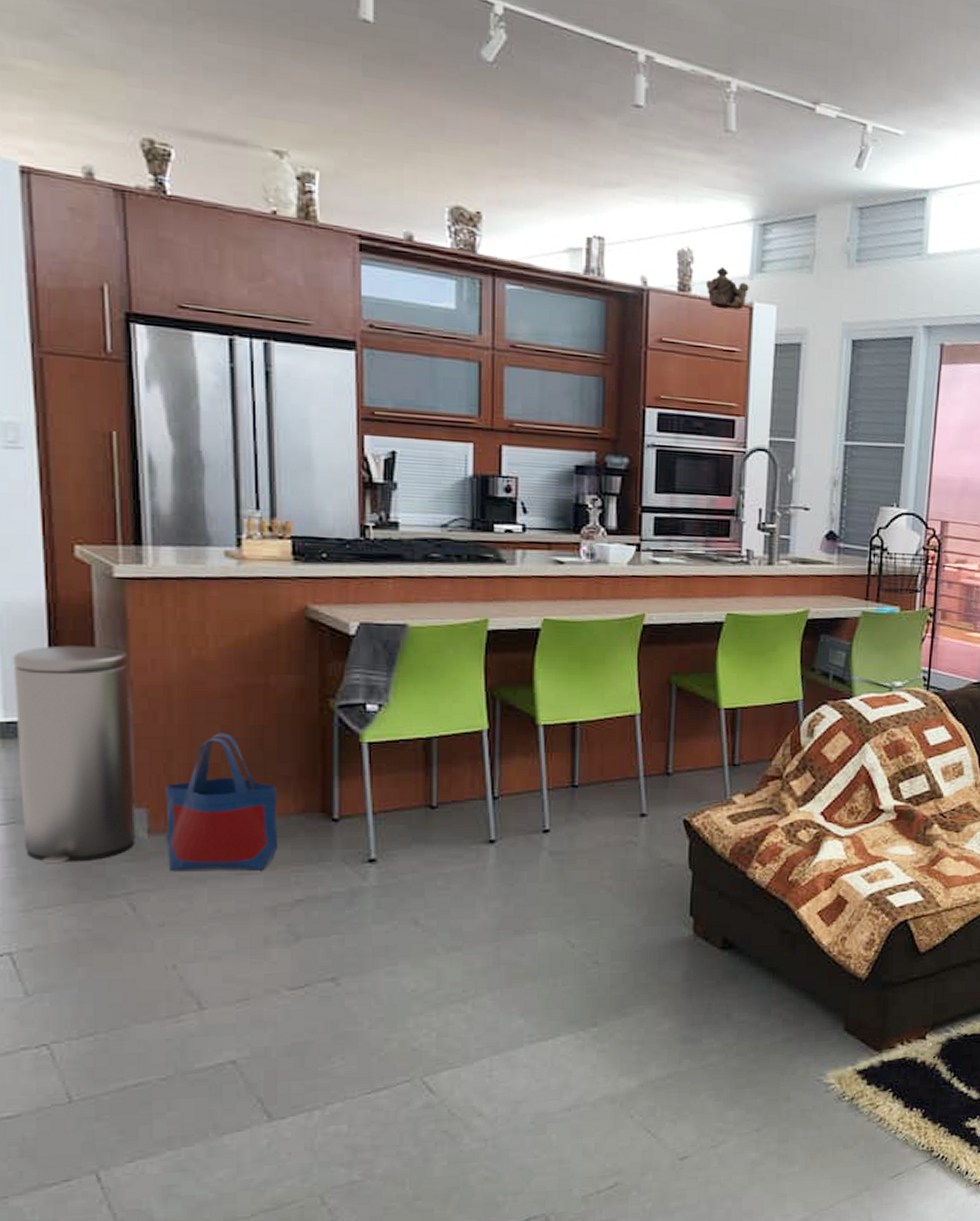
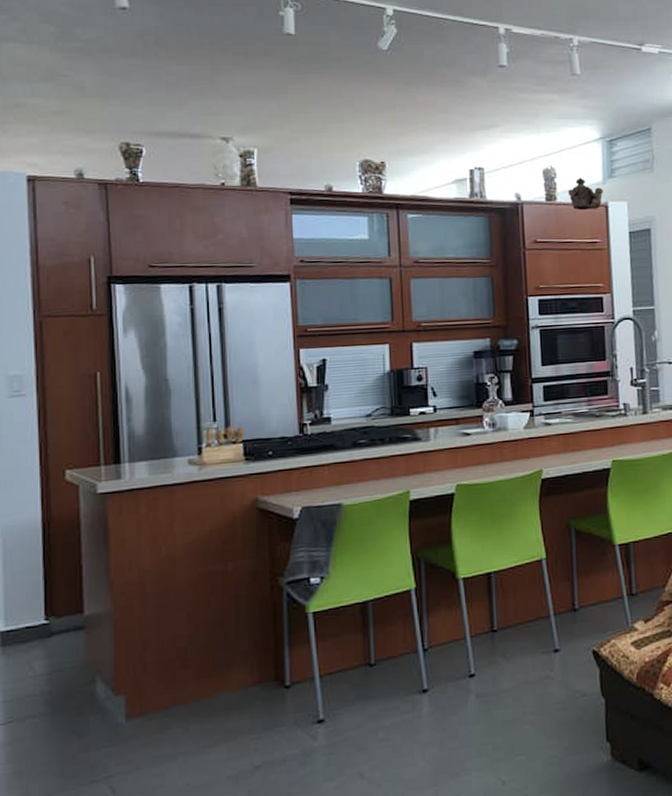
pedal bin: present [12,645,135,864] -> none [13,553,115,757]
tote bag: present [165,733,279,872] -> none [141,618,239,752]

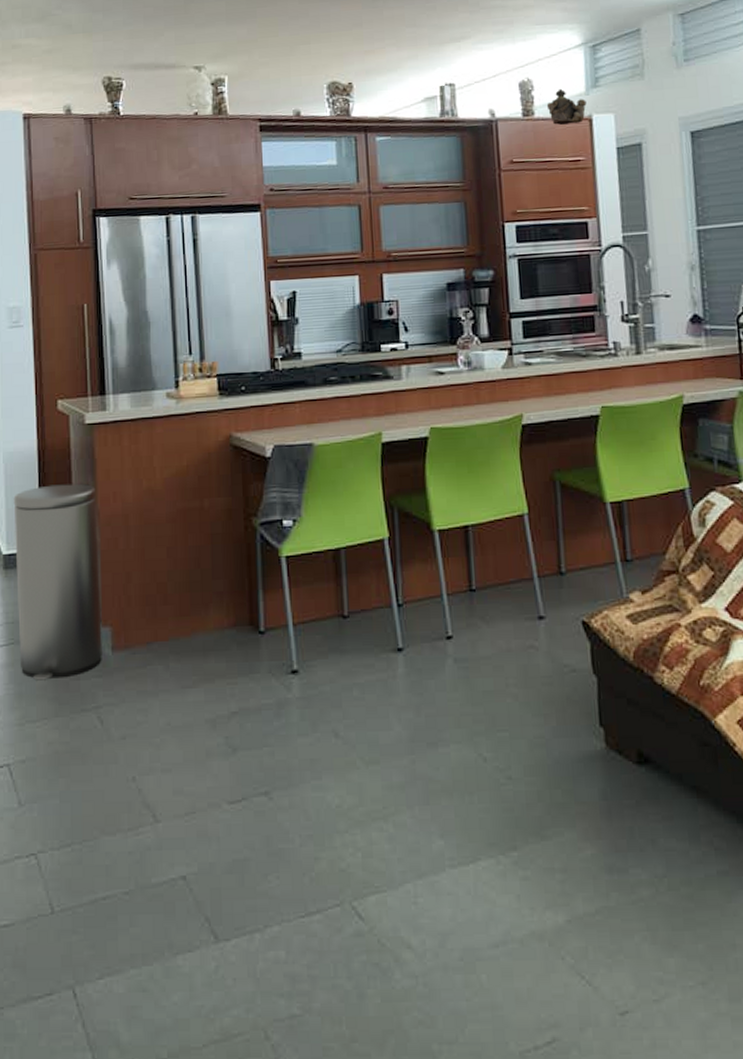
pedal bin: none [13,553,115,757] -> present [13,483,102,681]

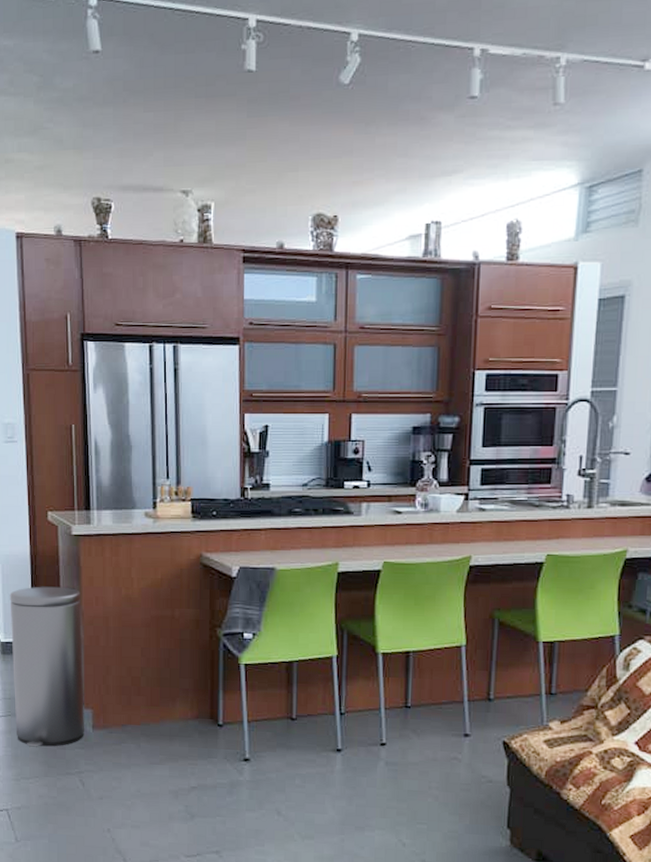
decorative jar: present [546,88,587,126] -> none [532,232,574,273]

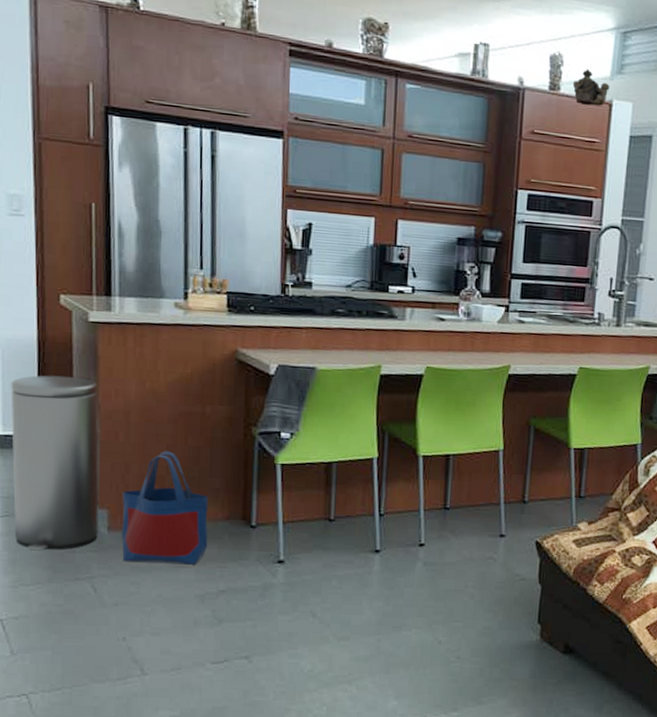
tote bag: none [104,653,180,762] -> present [121,451,208,565]
decorative jar: none [532,232,574,273] -> present [572,68,610,106]

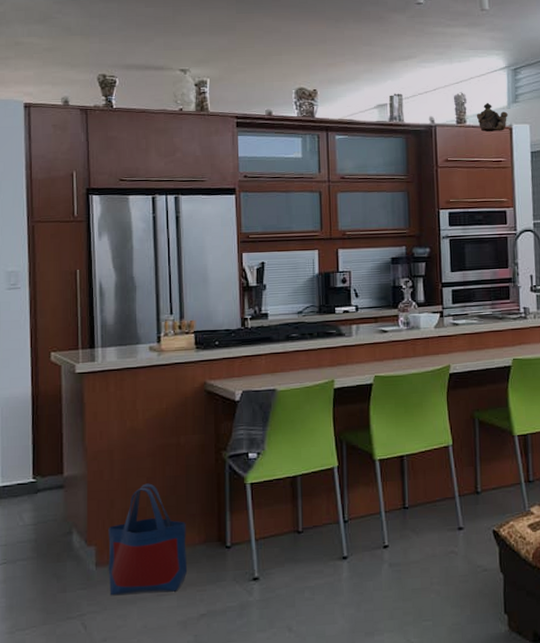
pedal bin: present [10,375,99,551] -> none [8,424,87,594]

